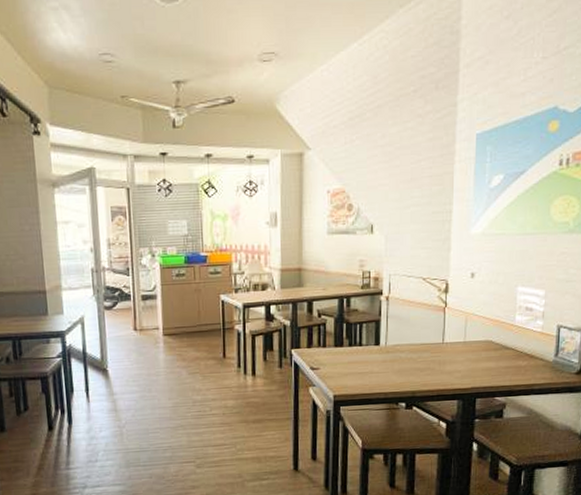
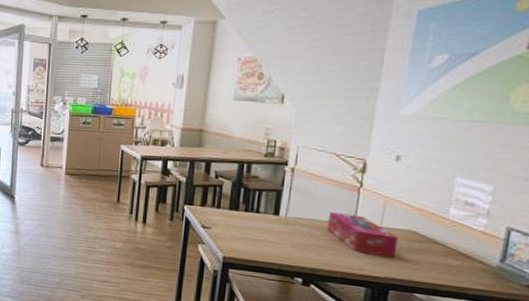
tissue box: none [422,333,479,369] -> present [327,212,399,258]

